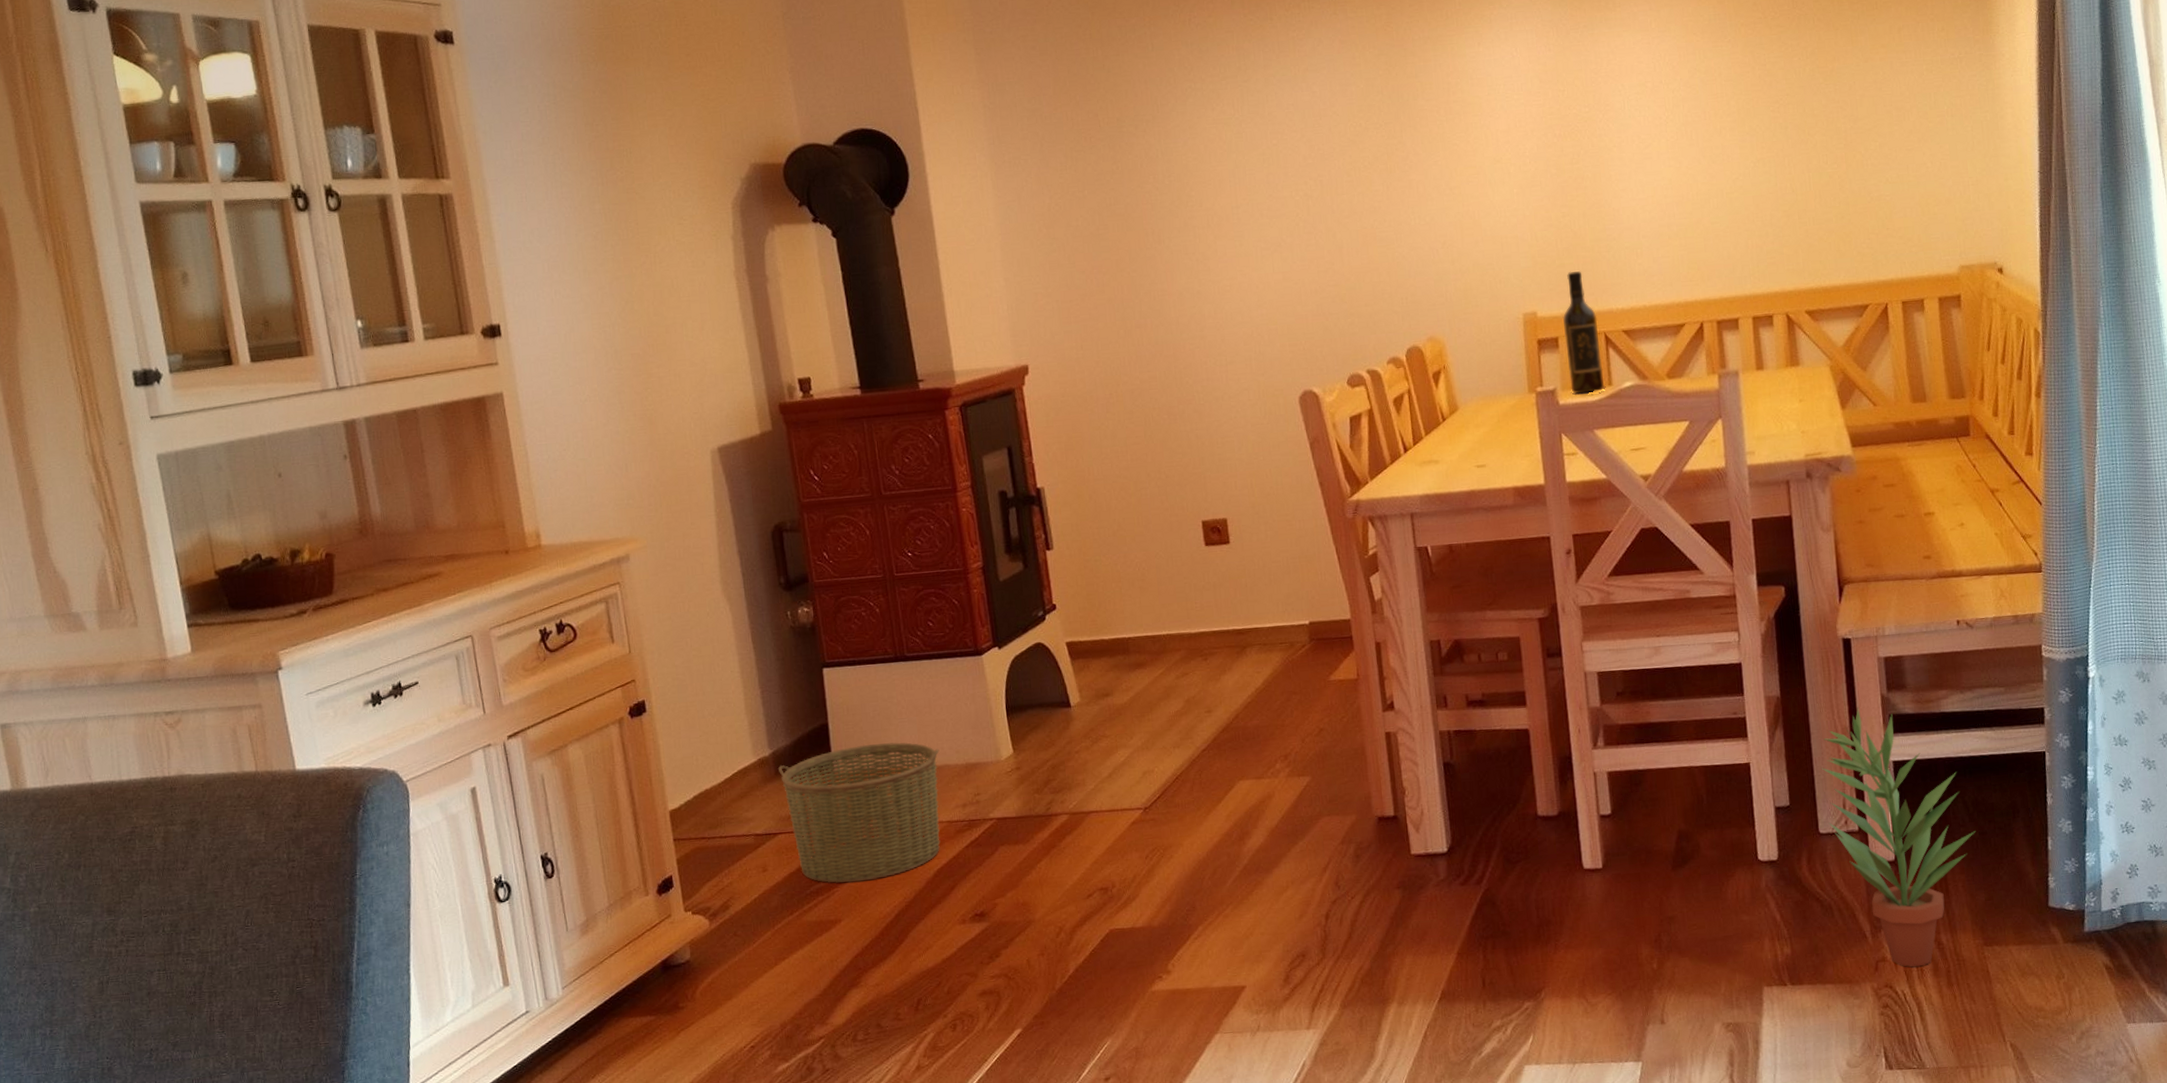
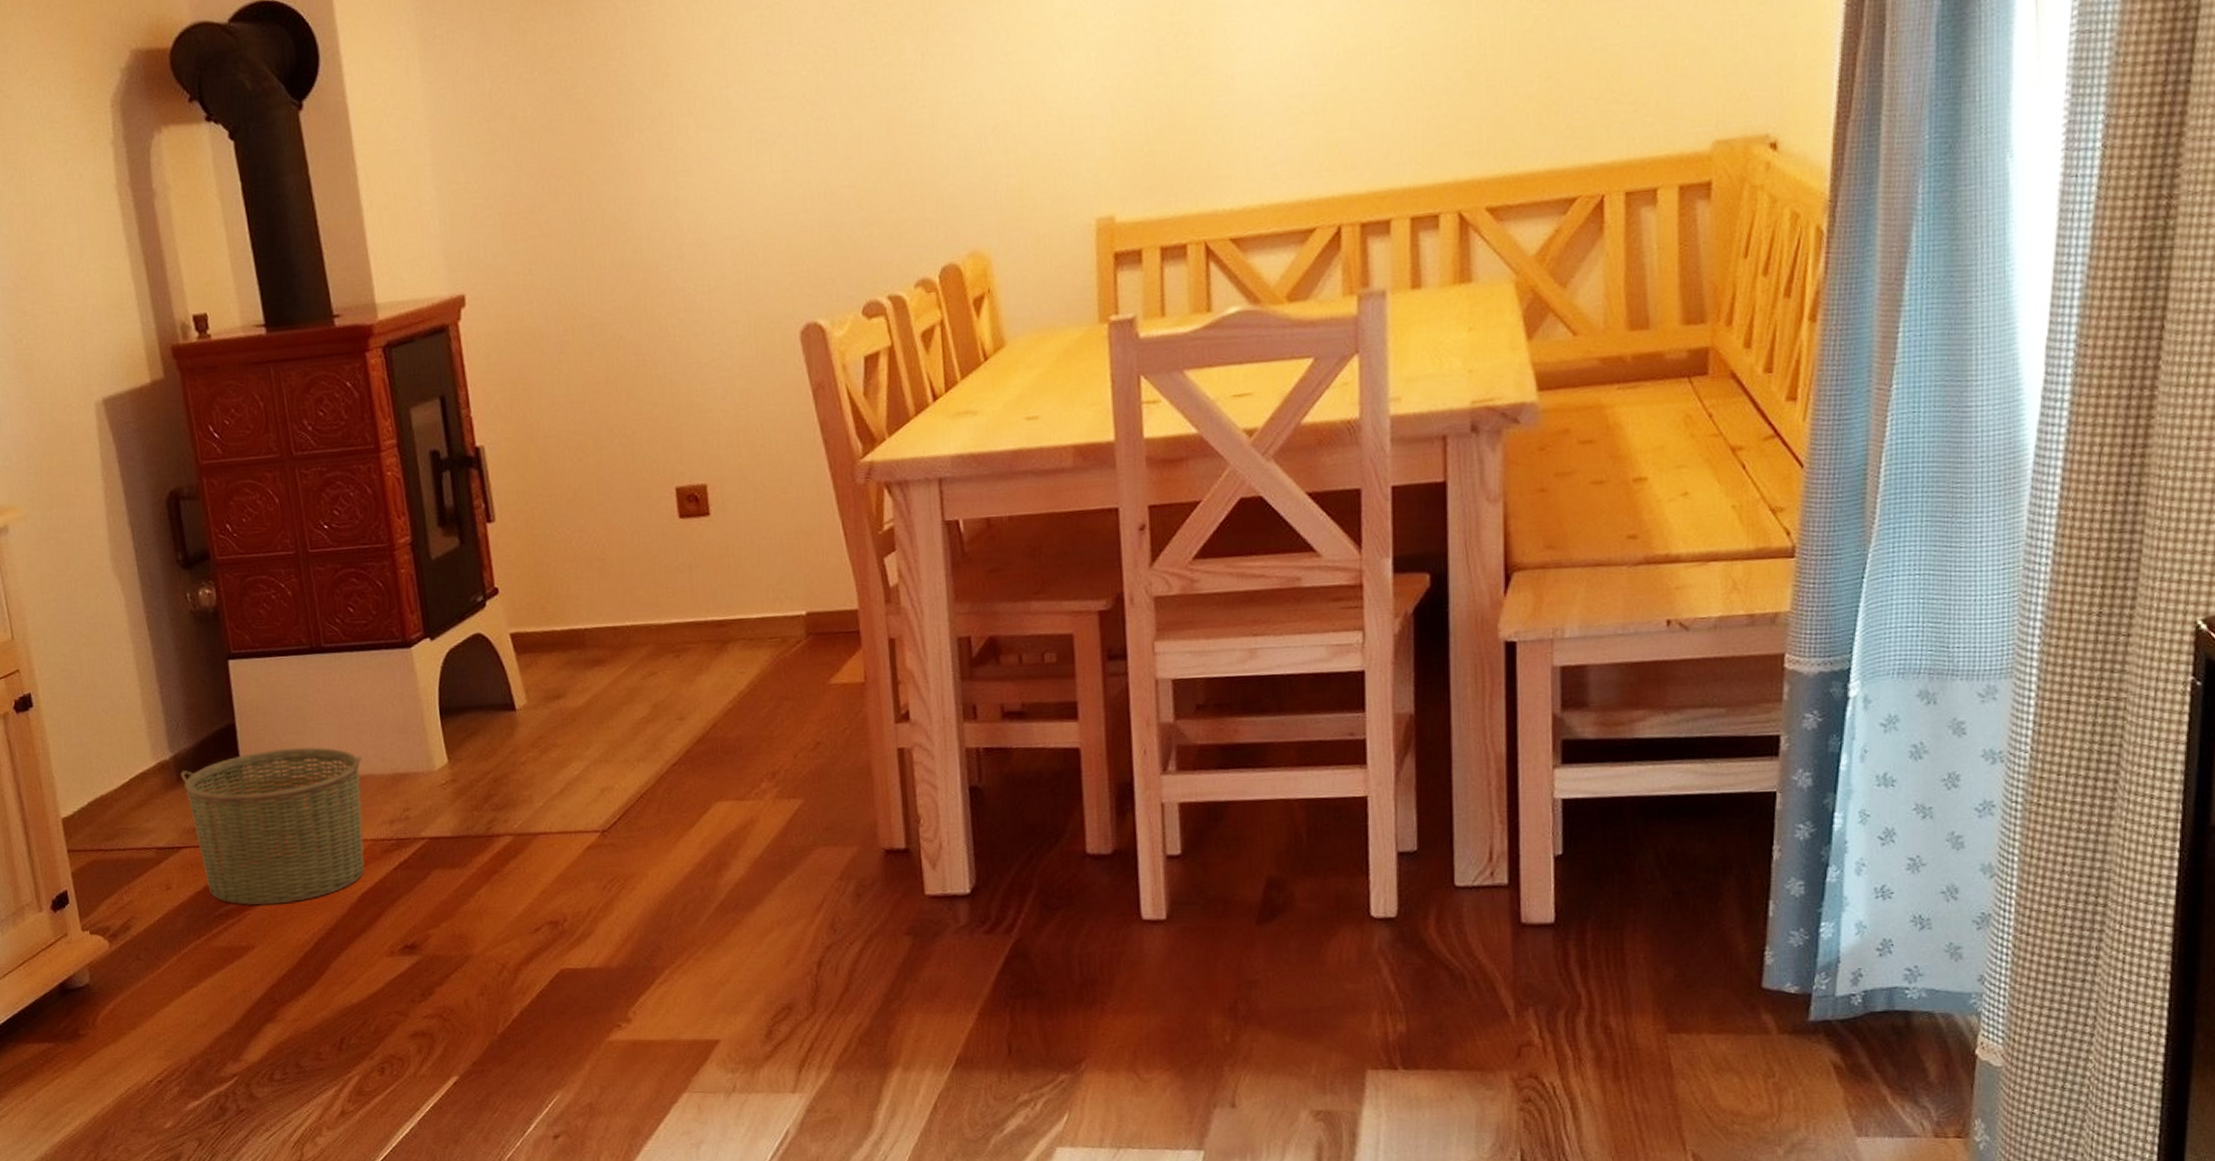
wine bottle: present [1562,271,1604,395] -> none [1149,160,1201,324]
potted plant: present [1822,708,1976,967] -> none [1464,730,1670,1055]

